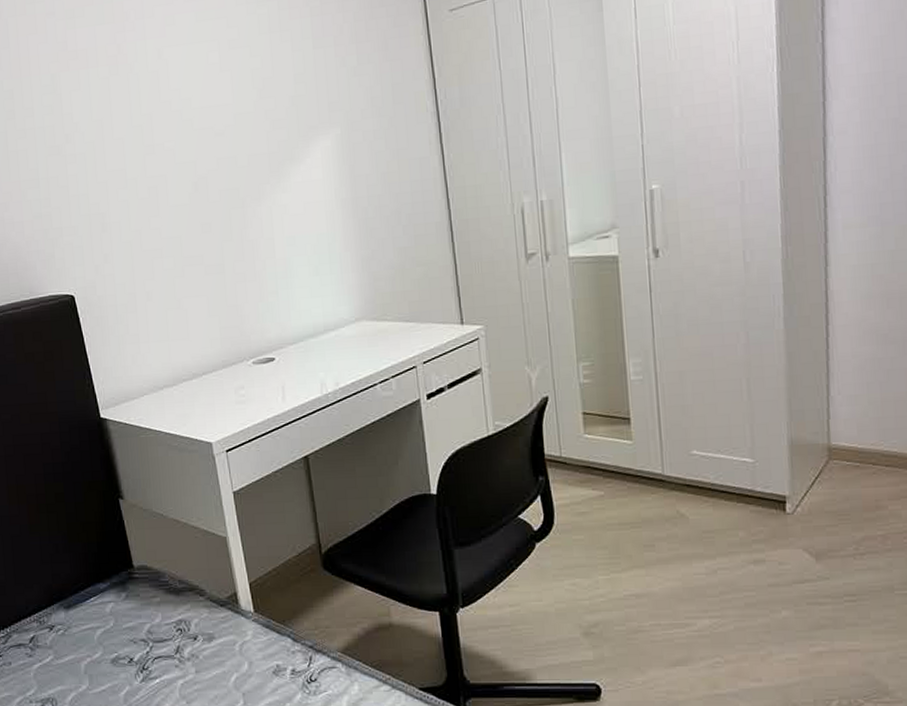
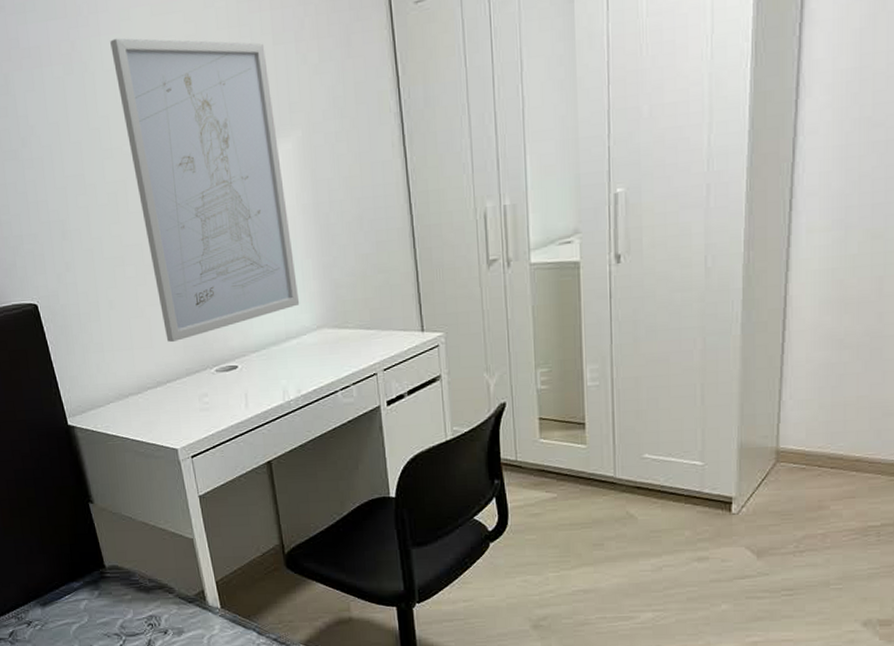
wall art: none [155,41,338,334] -> present [110,38,300,343]

